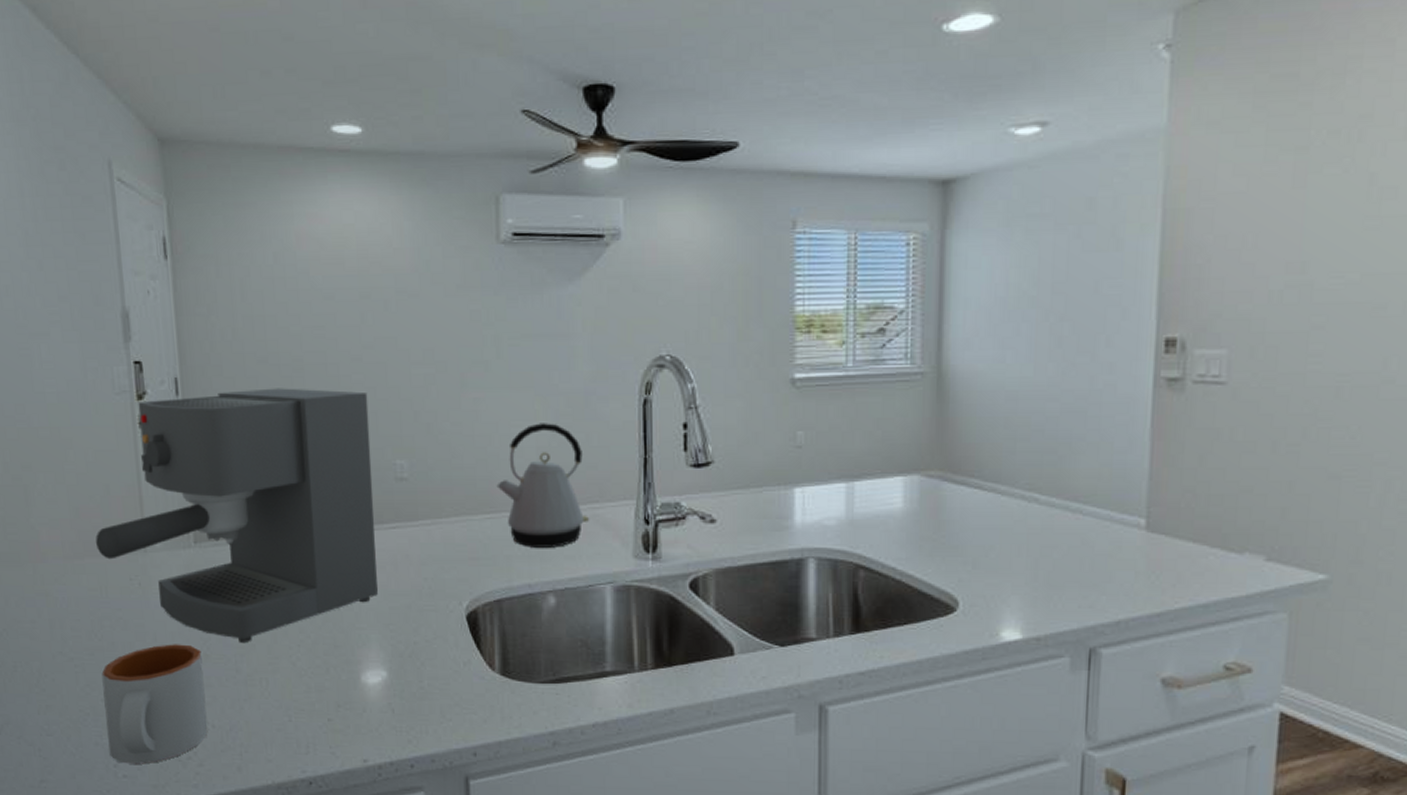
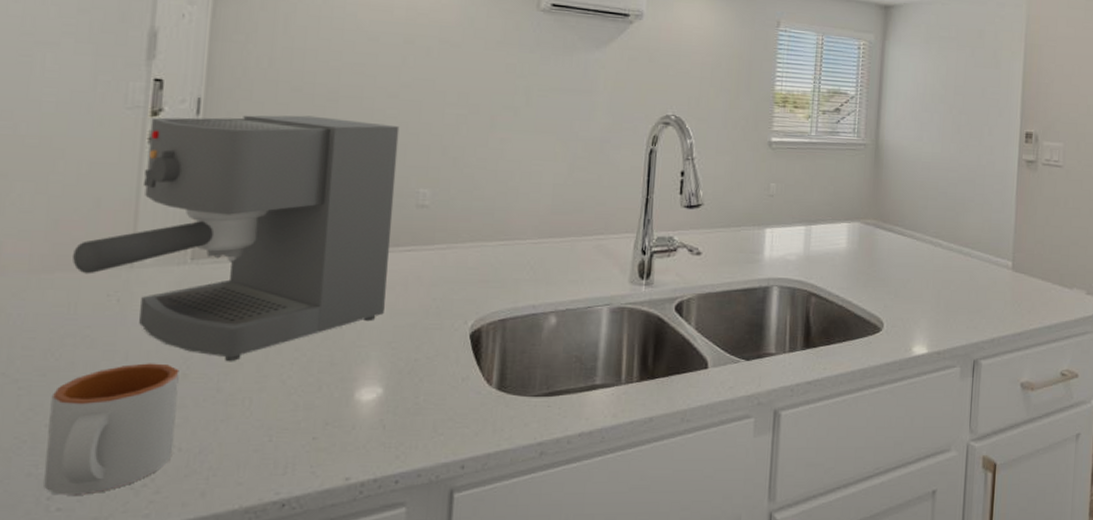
kettle: present [496,423,590,548] -> none [513,163,595,273]

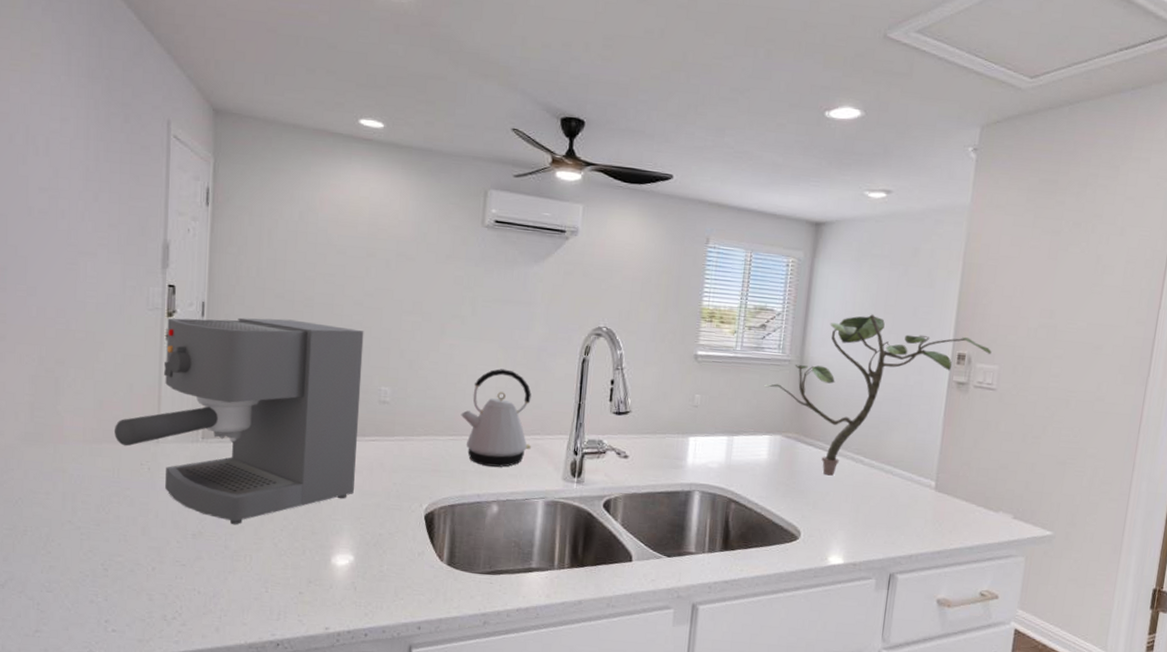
mug: present [44,363,179,496] -> none [102,521,196,621]
kettle: none [513,163,595,273] -> present [460,368,532,467]
potted plant: none [841,95,1056,262] -> present [764,314,992,476]

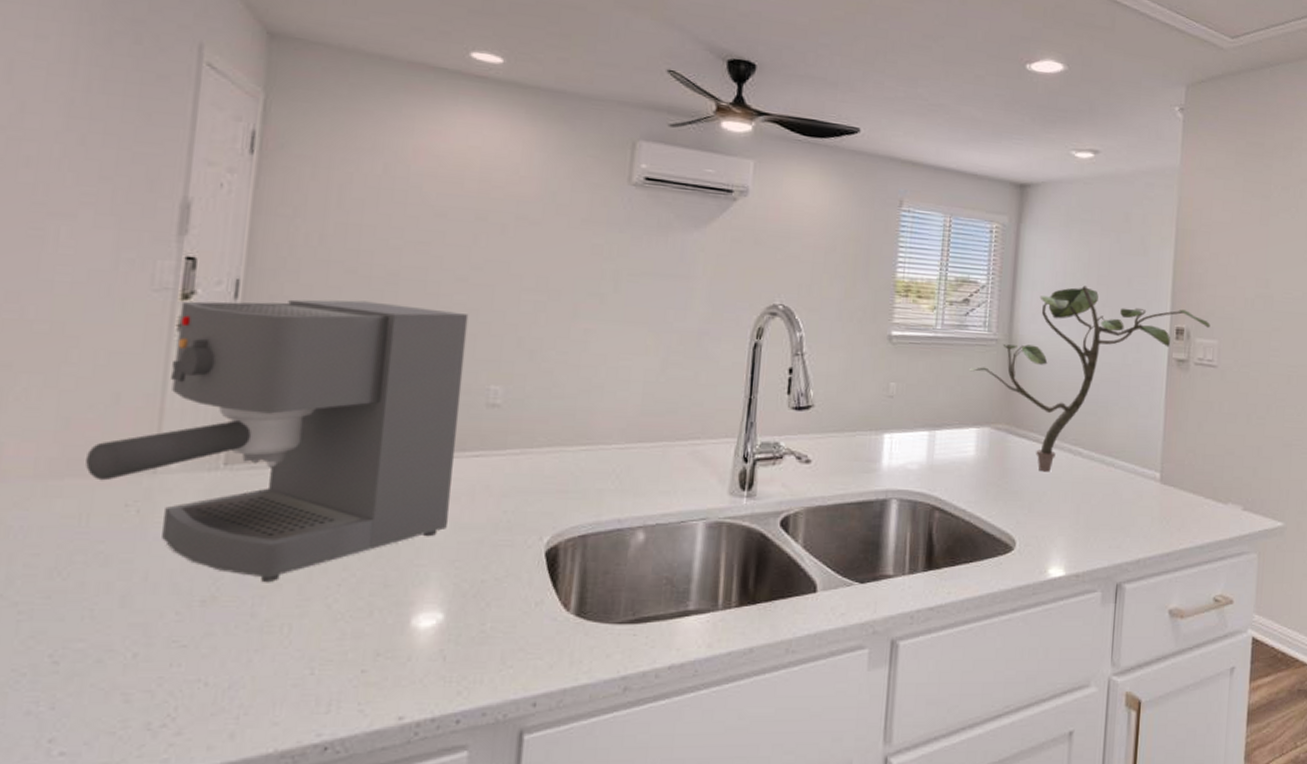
kettle: present [460,368,532,467] -> none [597,358,690,482]

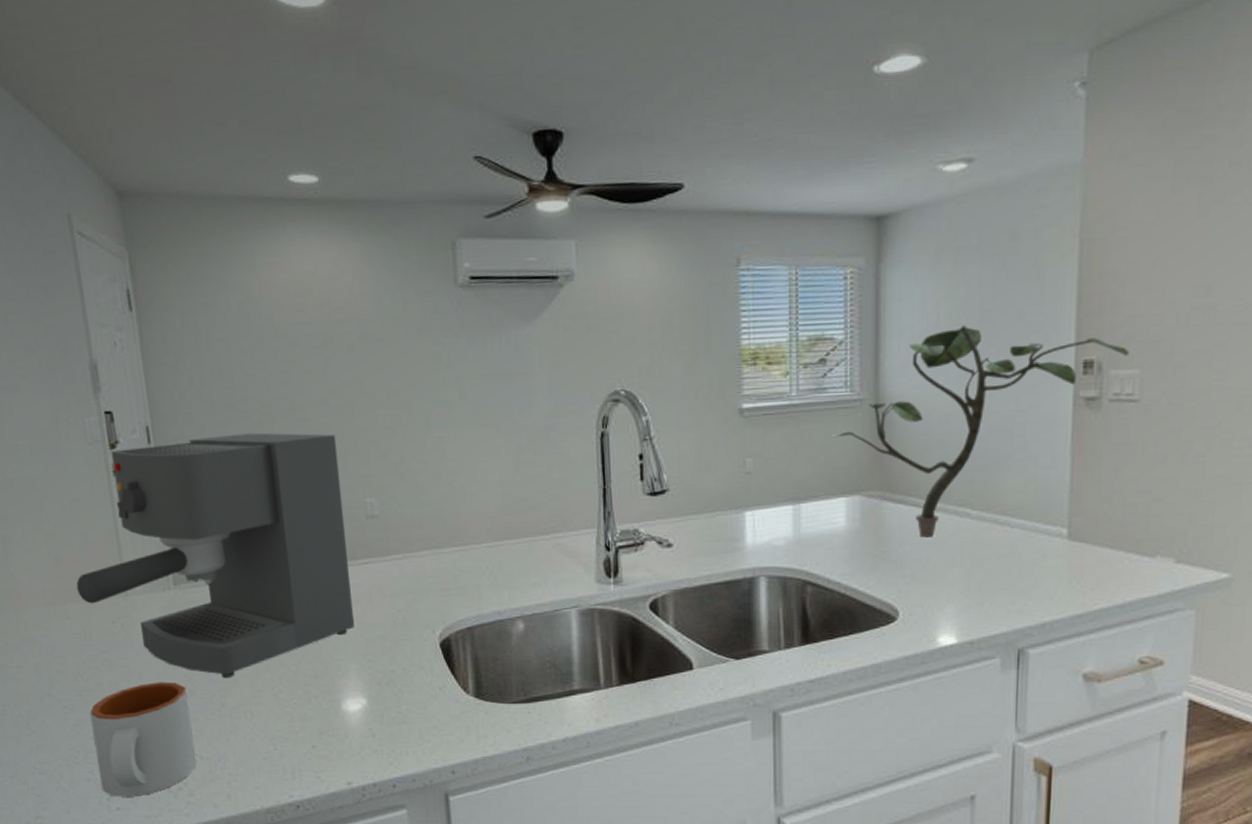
mug: none [45,584,208,737] -> present [90,682,196,797]

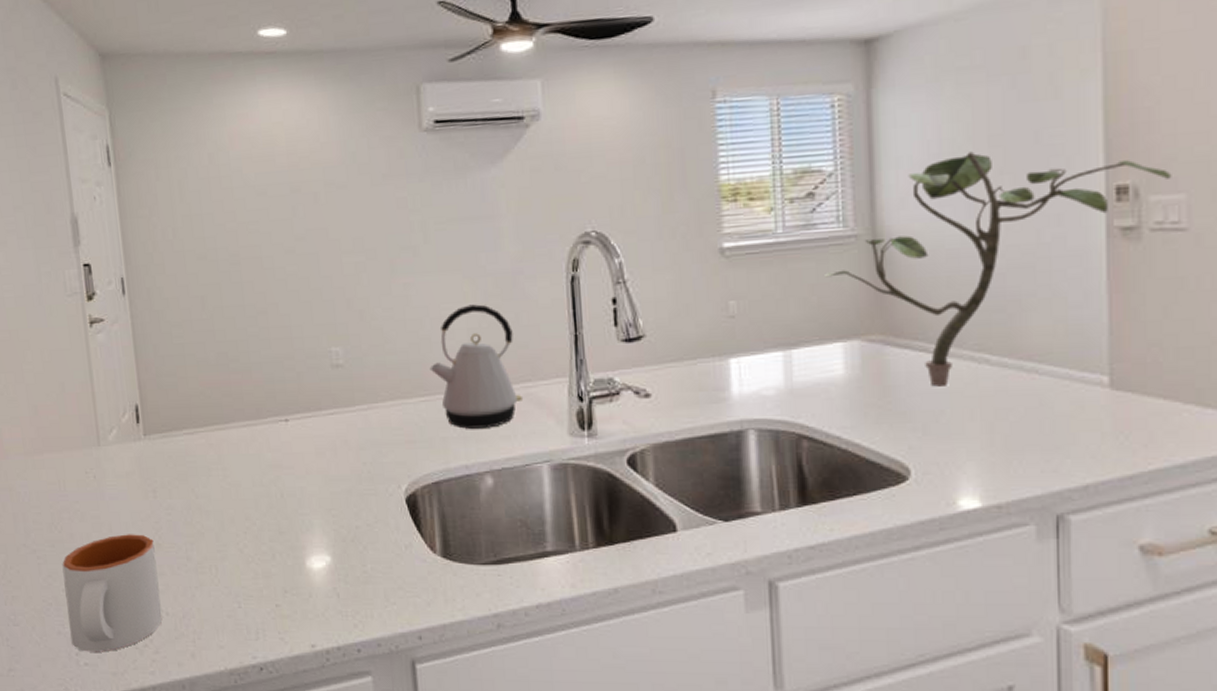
coffee maker: present [76,433,354,678] -> none [53,282,319,531]
kettle: none [463,458,554,577] -> present [429,304,524,429]

